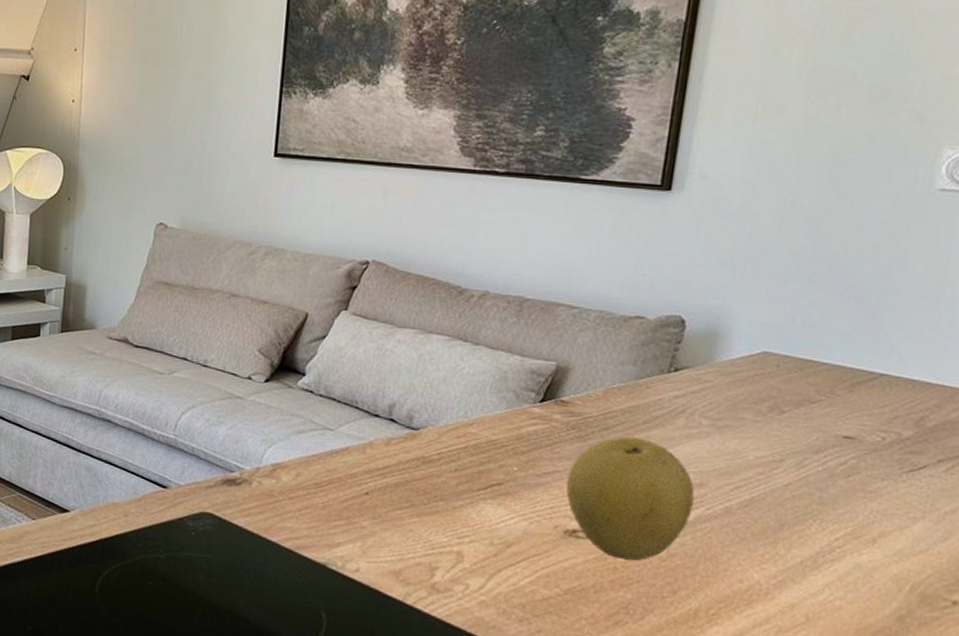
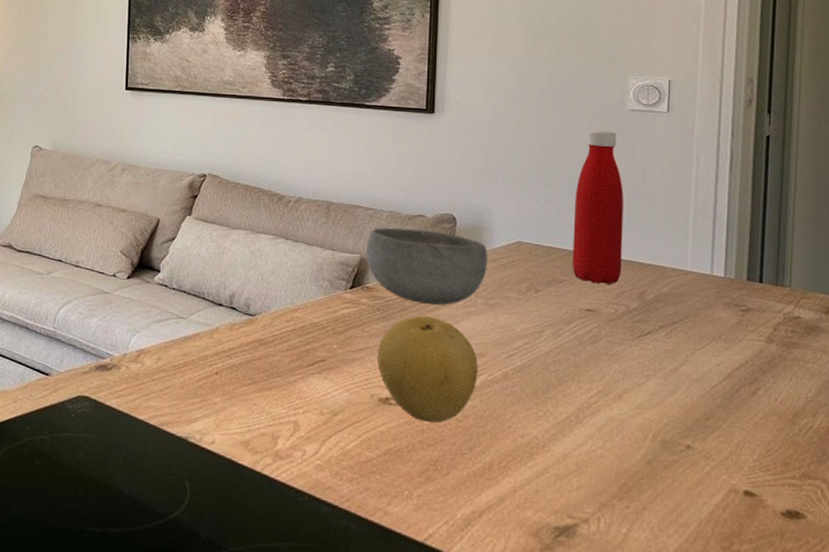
bowl: none [564,330,722,425] -> present [366,227,488,305]
bottle: none [831,214,916,407] -> present [572,130,623,284]

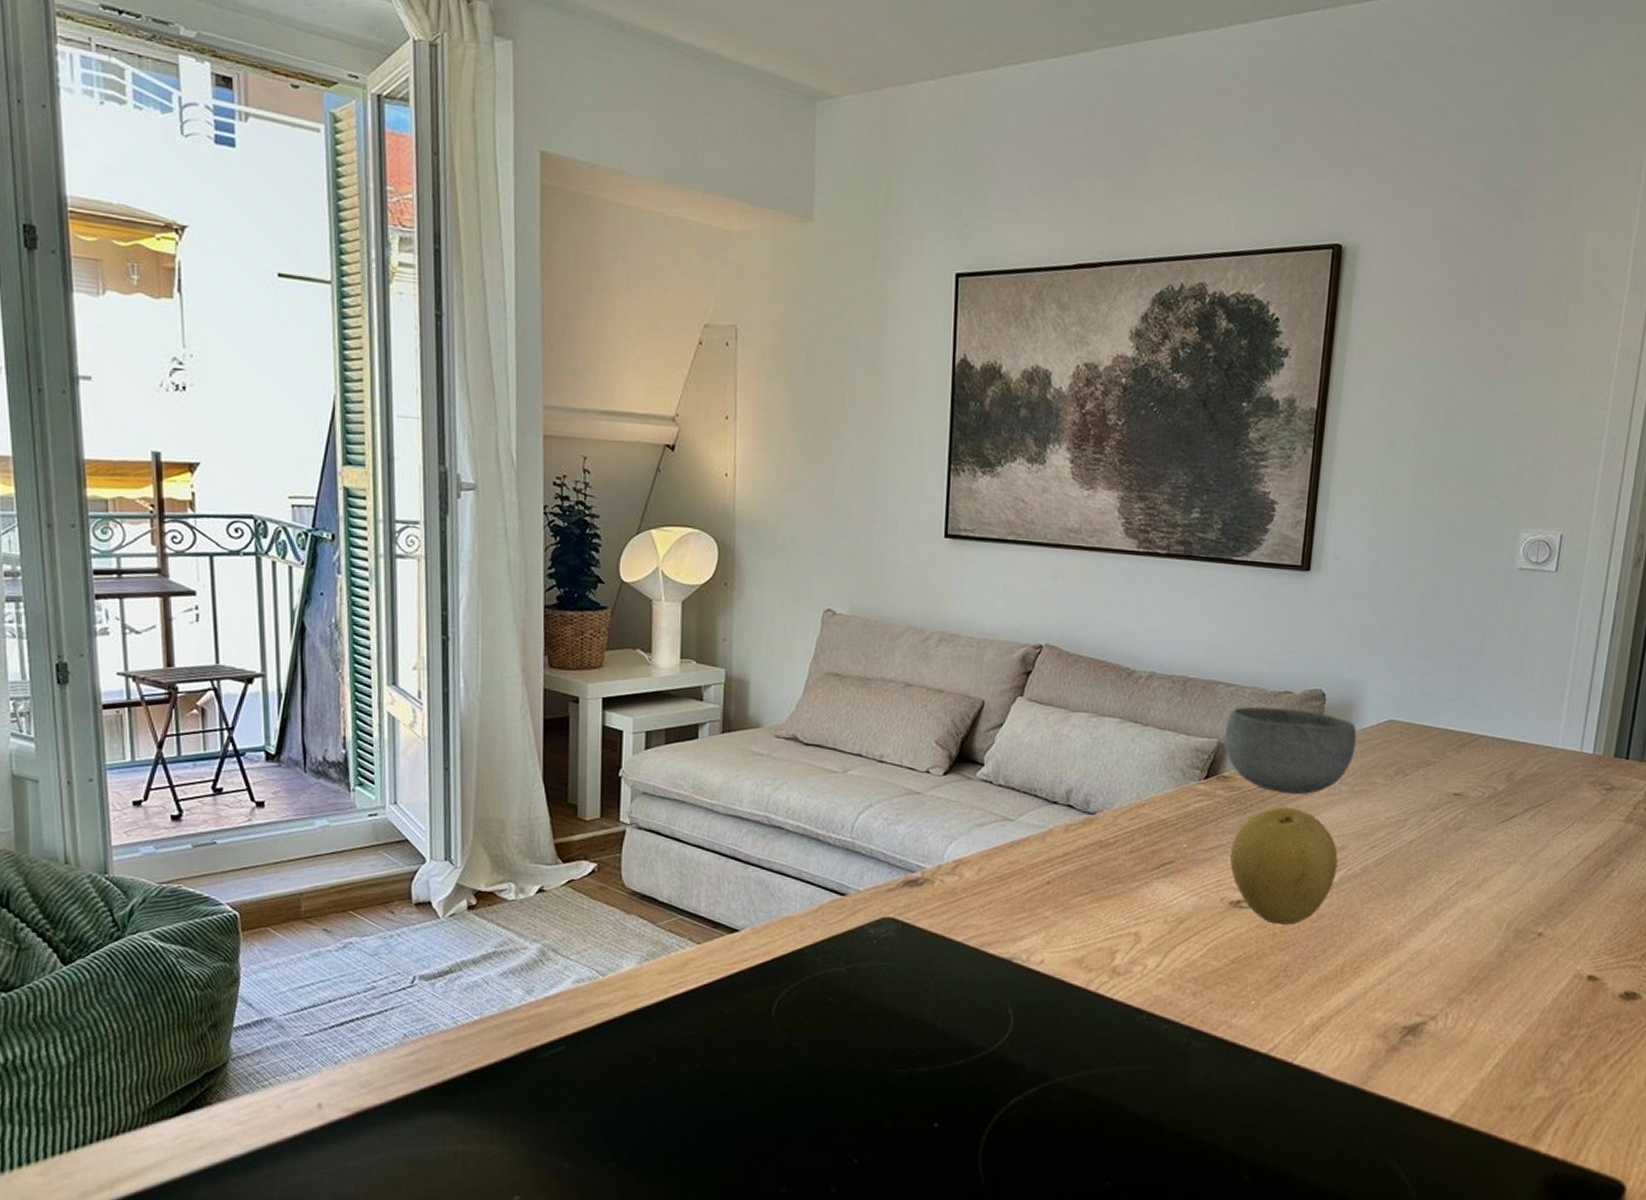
bottle: present [572,130,623,284] -> none [1443,591,1503,765]

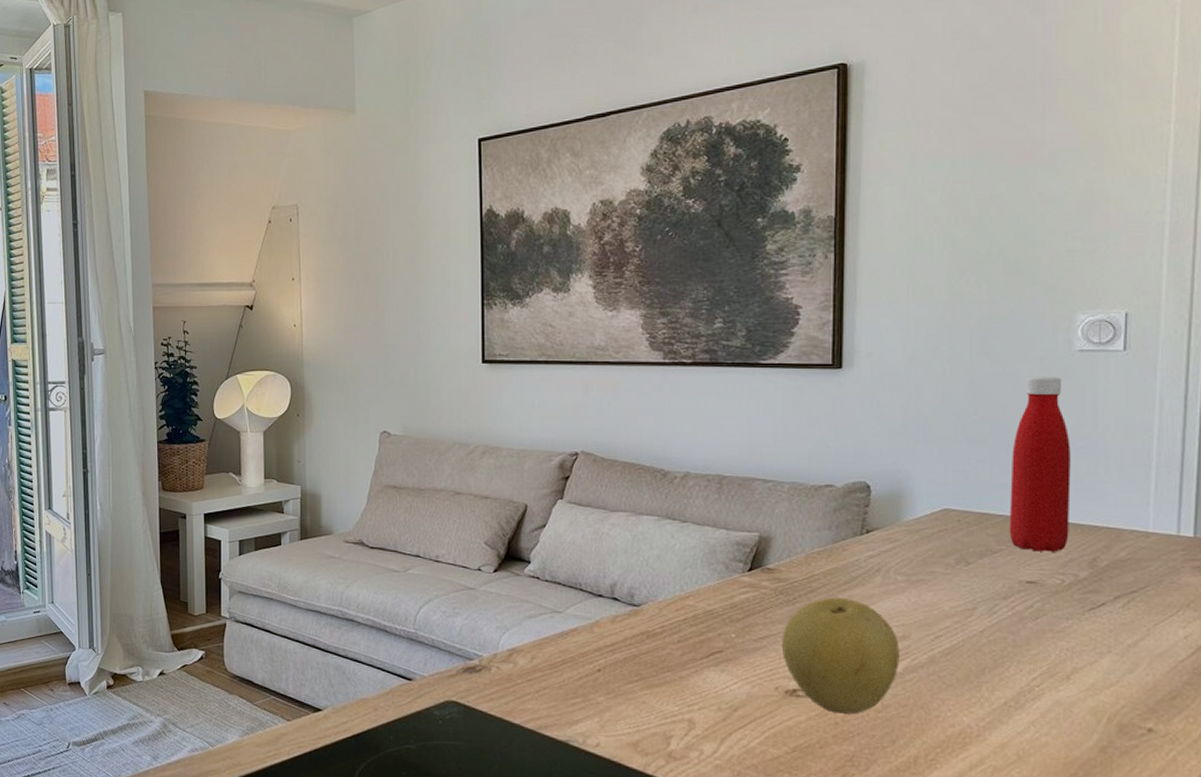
bowl: present [1224,706,1357,794] -> none [766,500,908,584]
bottle: none [1443,591,1503,765] -> present [1009,376,1071,552]

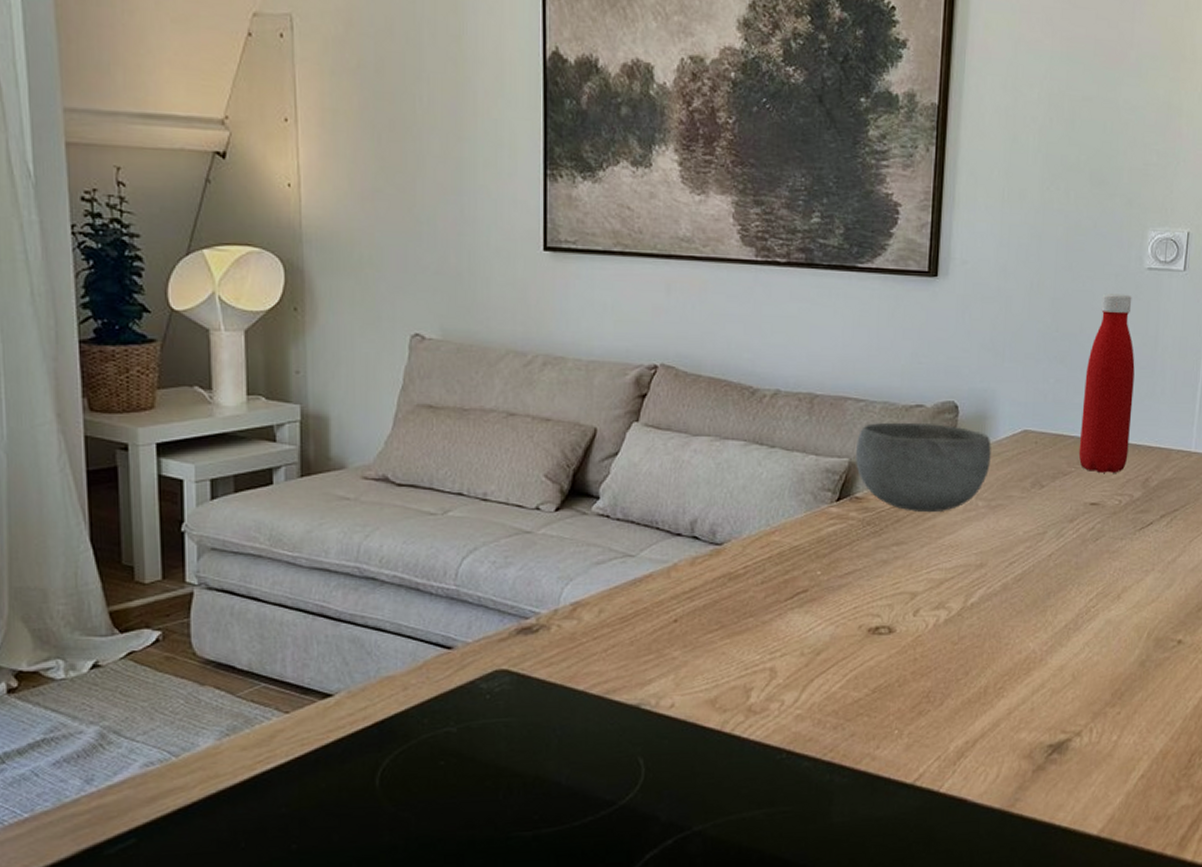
bowl: none [766,500,908,584] -> present [856,422,991,511]
fruit: present [782,597,900,714] -> none [867,526,977,649]

